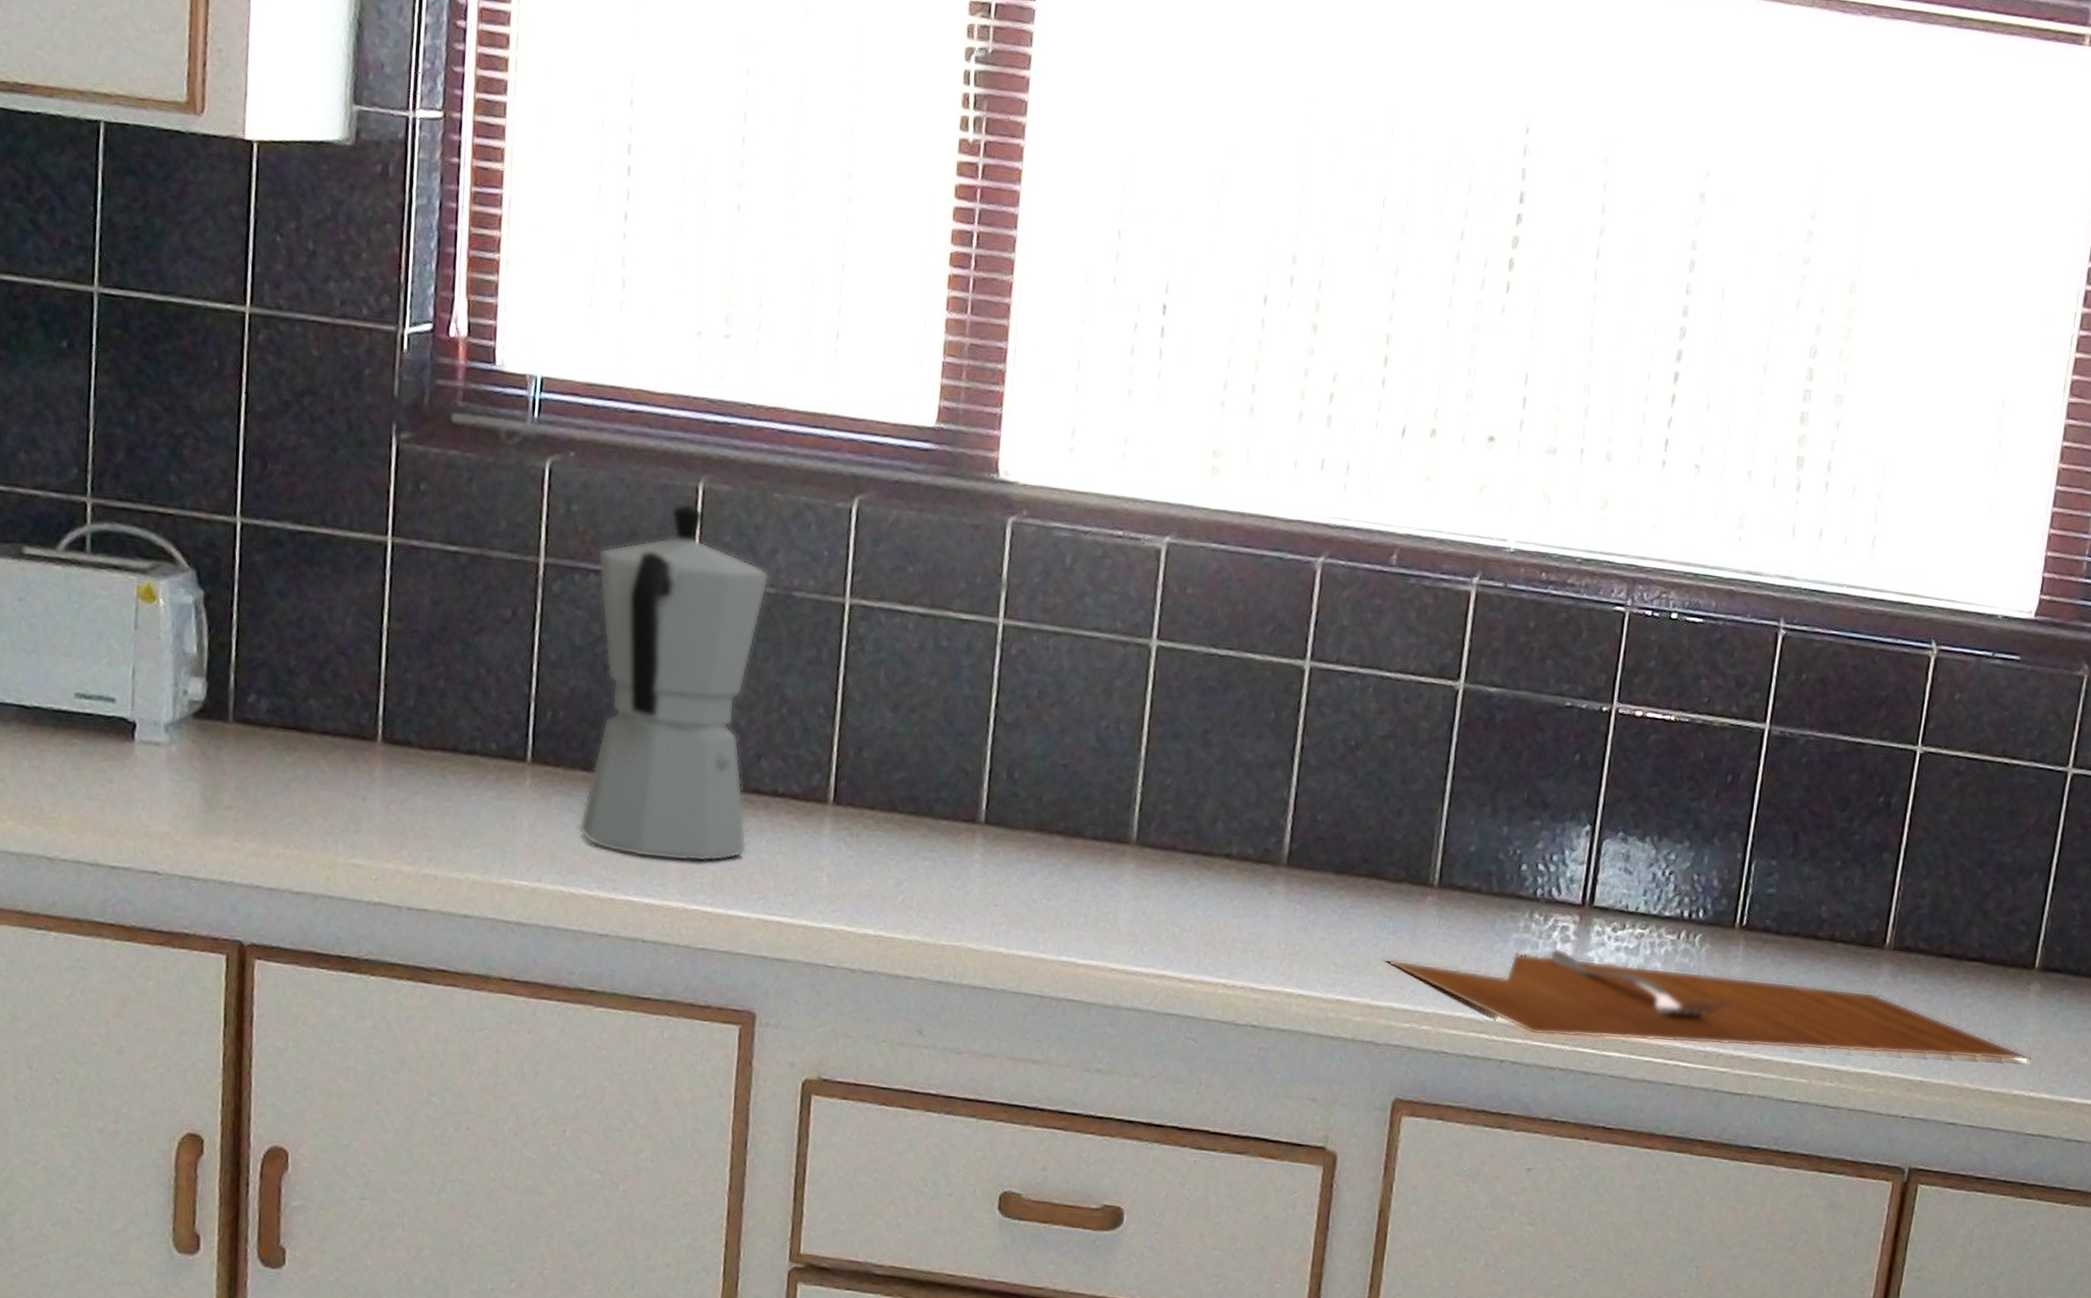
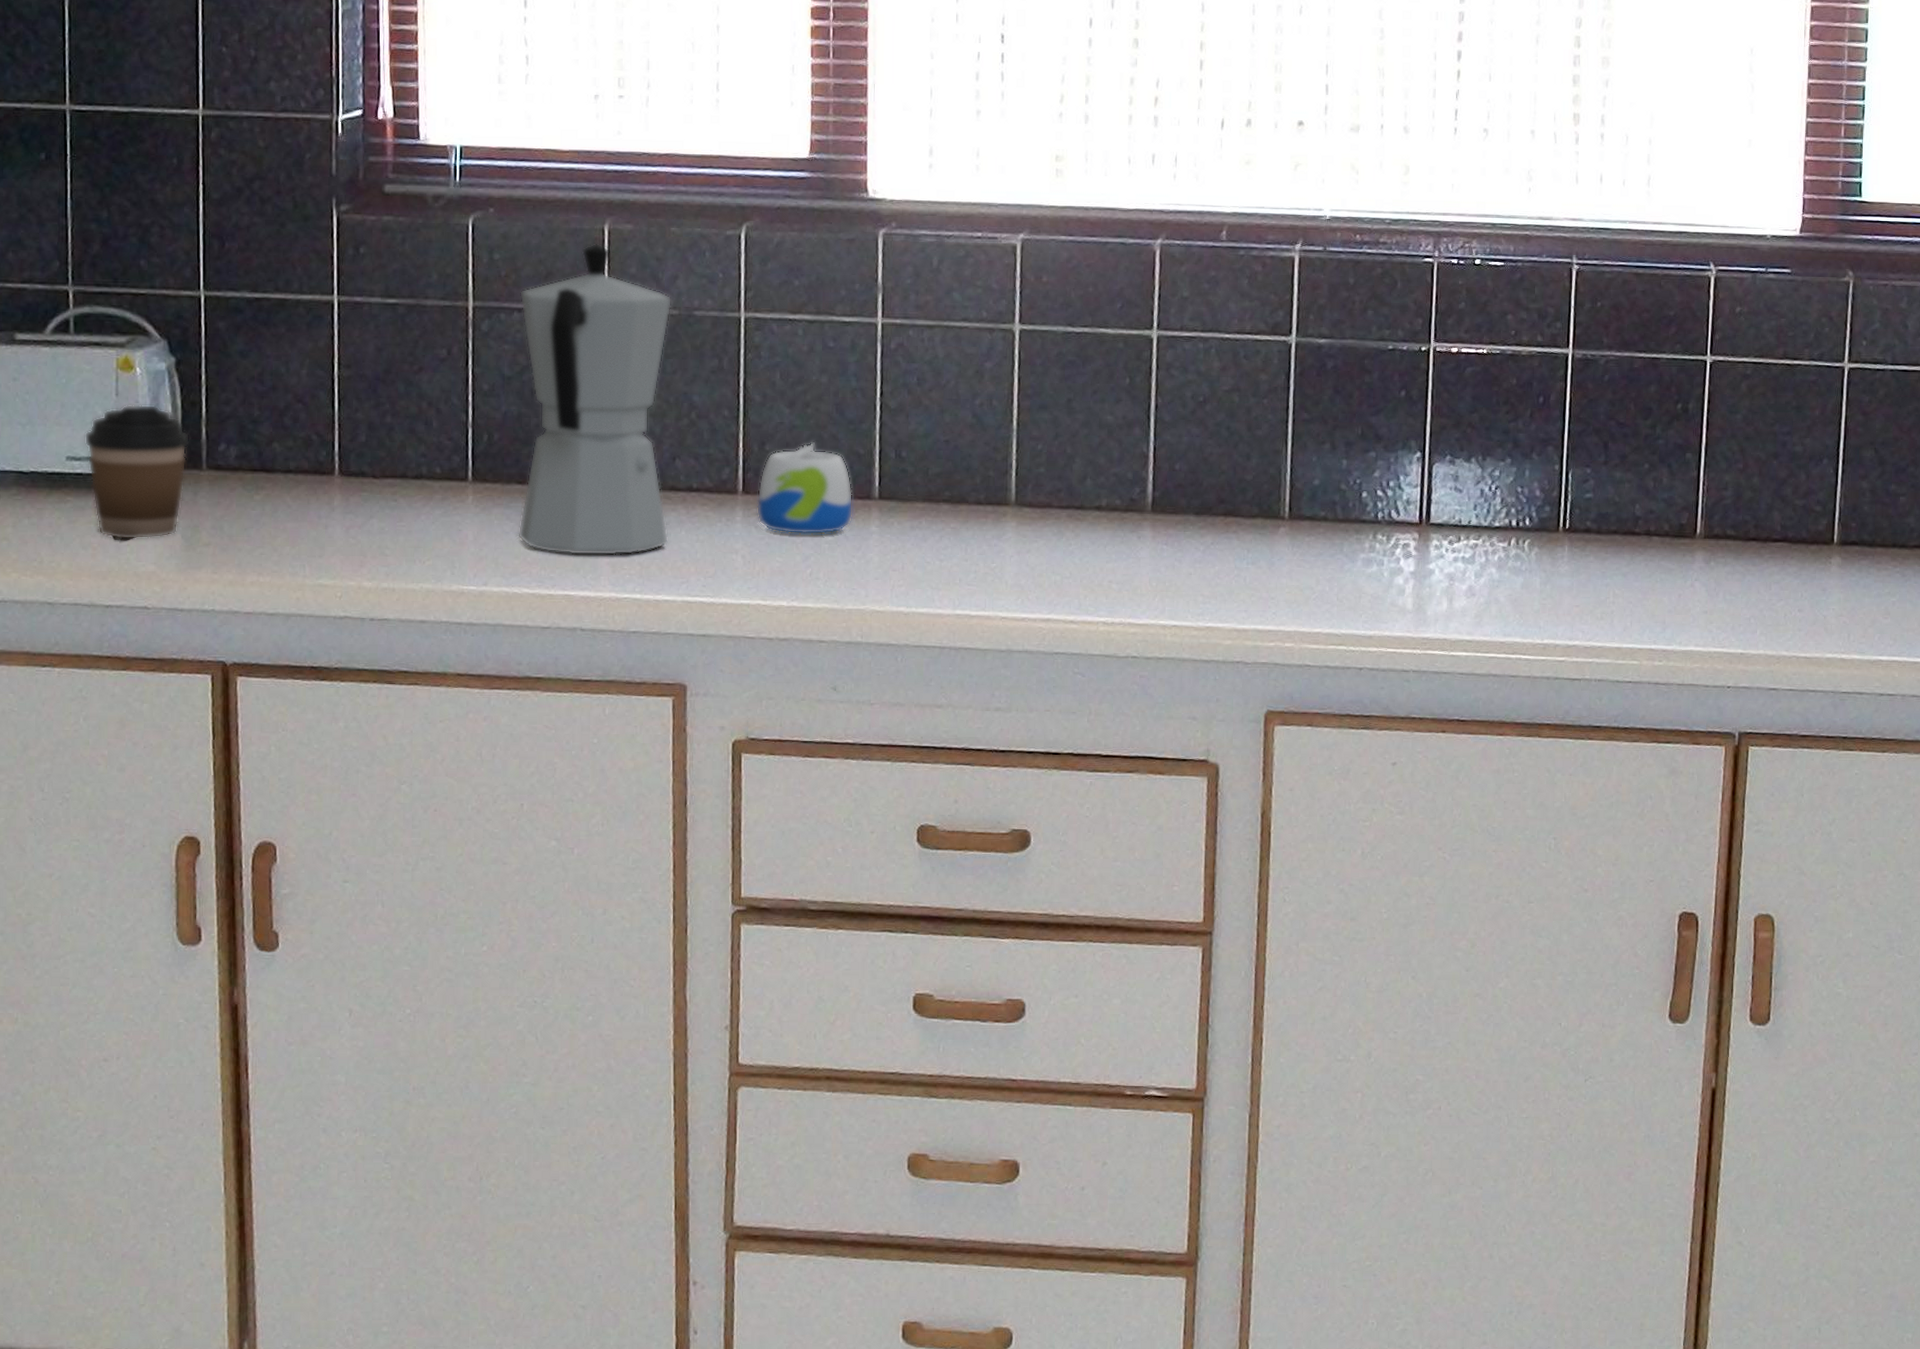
coffee cup: none [96,640,216,796] -> present [84,404,190,540]
mug: none [847,753,957,859] -> present [756,442,853,535]
cutting board: present [1382,948,2031,1061] -> none [1244,564,1839,643]

